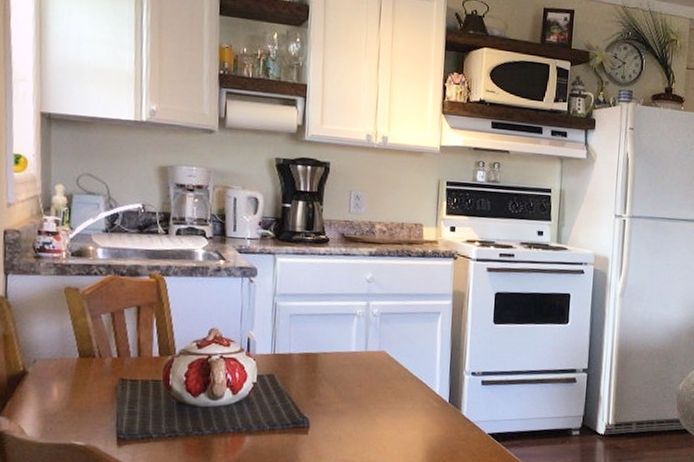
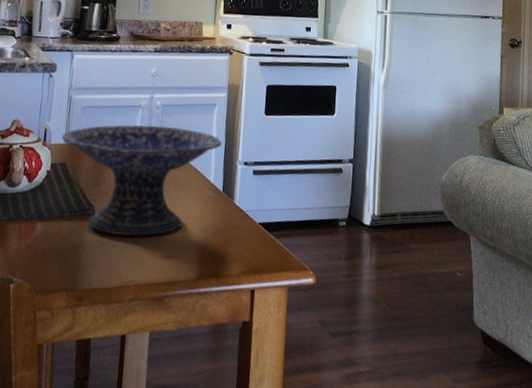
decorative bowl: none [267,333,447,449] -> present [61,124,222,236]

